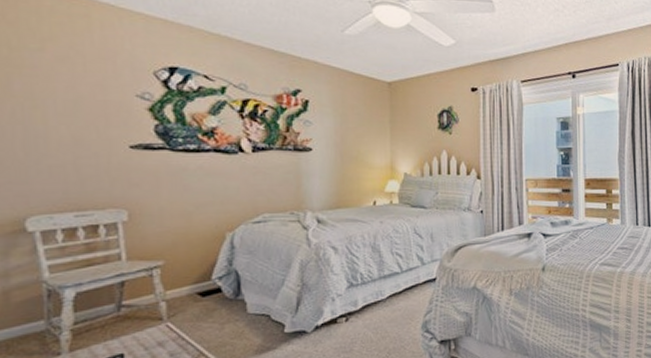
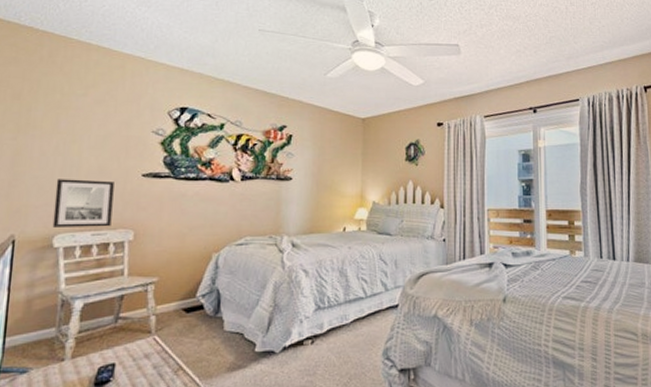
wall art: none [19,152,98,209] -> present [52,179,114,227]

